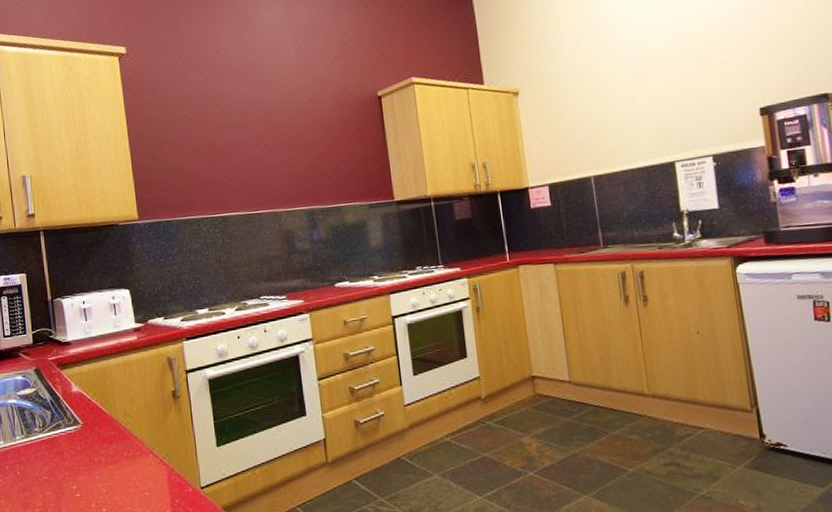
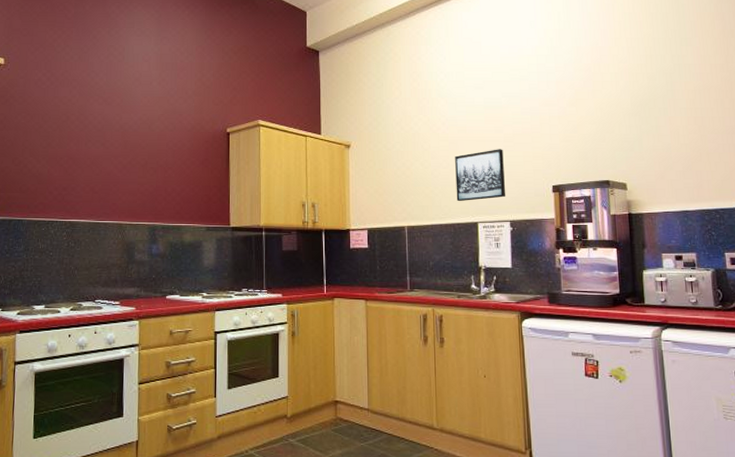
wall art: none [641,73,706,141] -> present [455,149,506,202]

